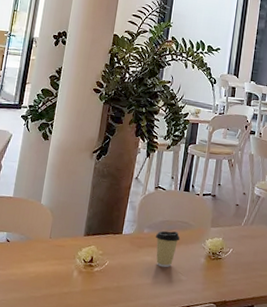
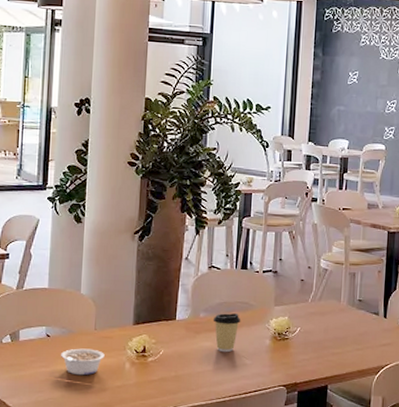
legume: none [17,254,56,281] -> present [61,348,105,376]

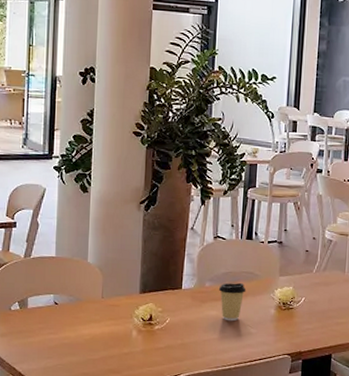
legume: present [61,348,105,376] -> none [69,316,112,343]

